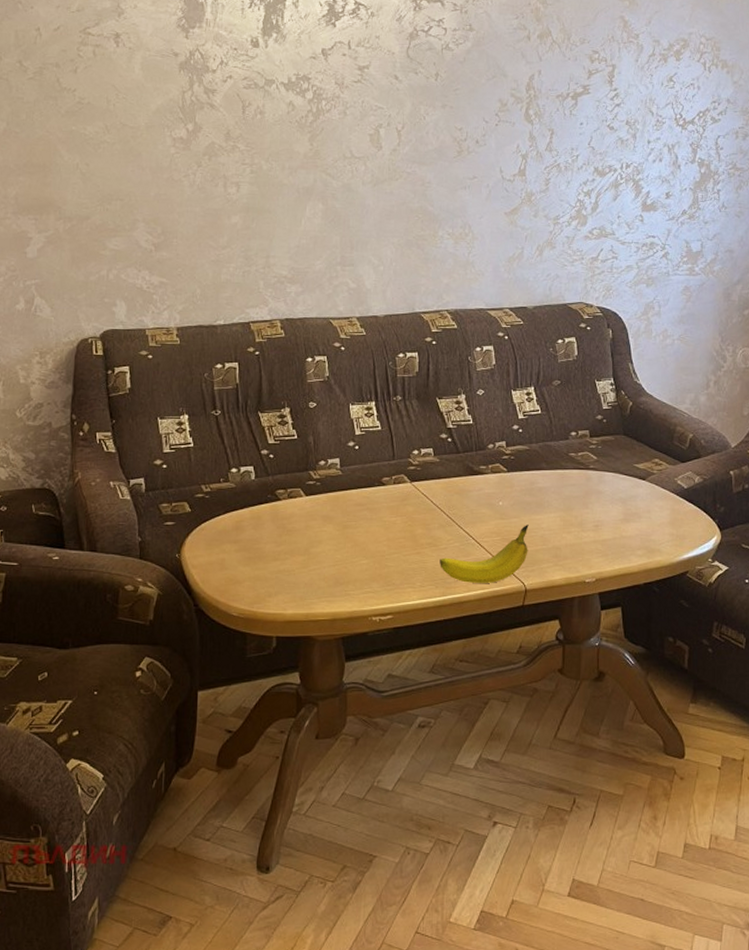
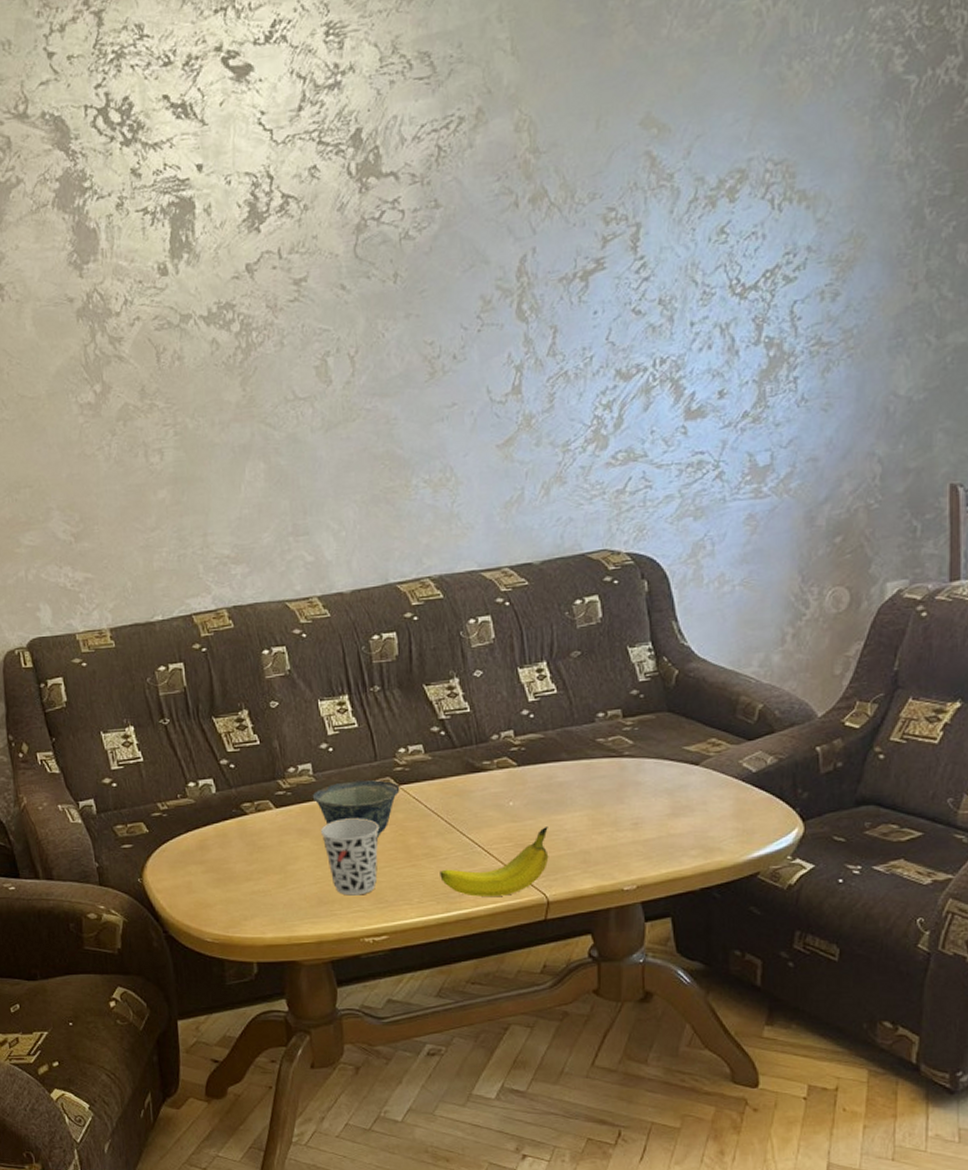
bowl: none [338,476,412,527] -> present [312,780,400,837]
cup: none [343,508,393,578] -> present [321,818,380,896]

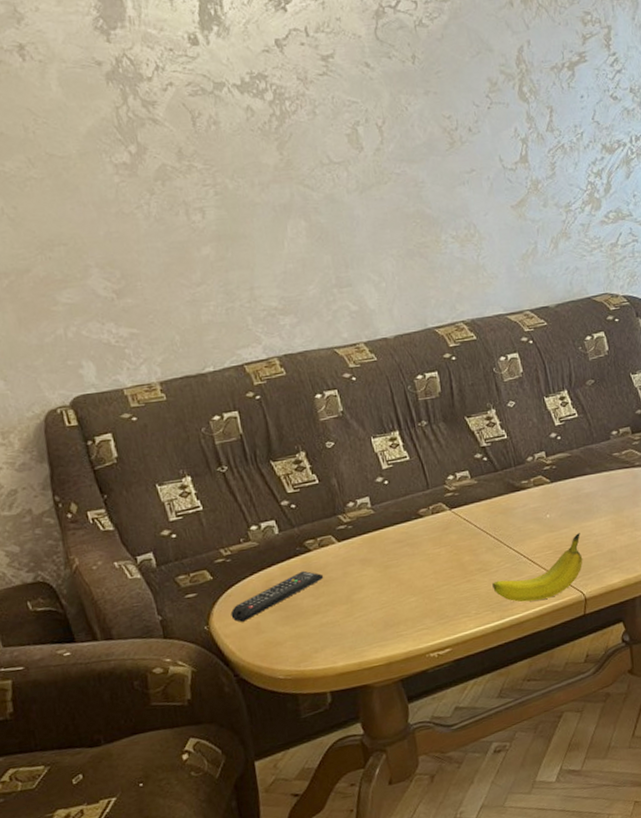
remote control: none [163,834,259,879] -> present [230,570,324,622]
bowl: present [312,780,400,837] -> none [372,506,452,559]
cup: present [321,818,380,896] -> none [382,542,438,616]

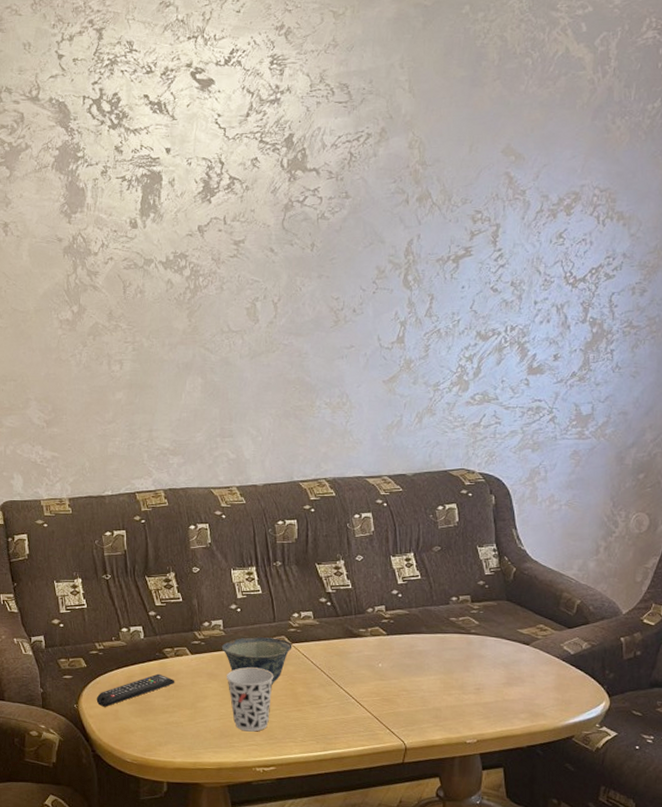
bowl: none [372,506,452,559] -> present [221,637,292,685]
cup: none [382,542,438,616] -> present [227,667,274,732]
fruit: present [492,533,583,603] -> none [320,686,409,741]

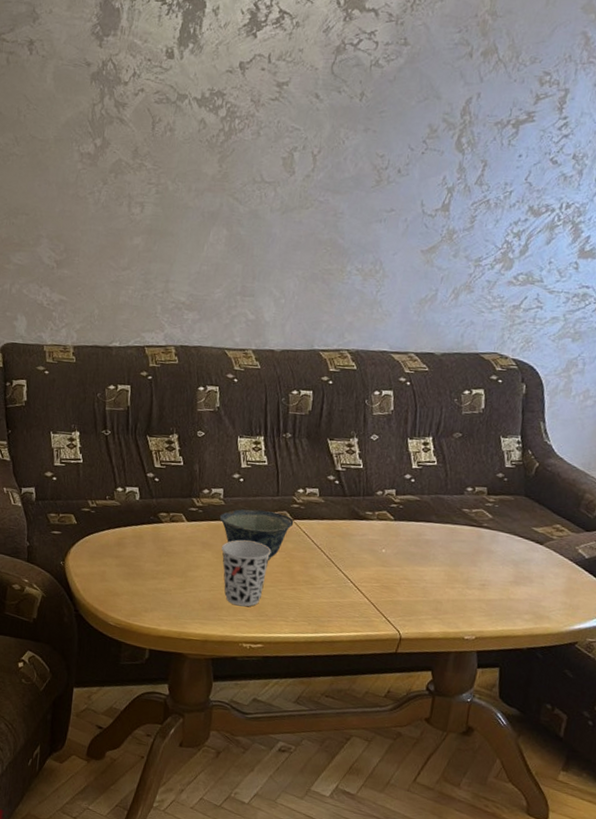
remote control: present [96,673,175,707] -> none [84,537,168,567]

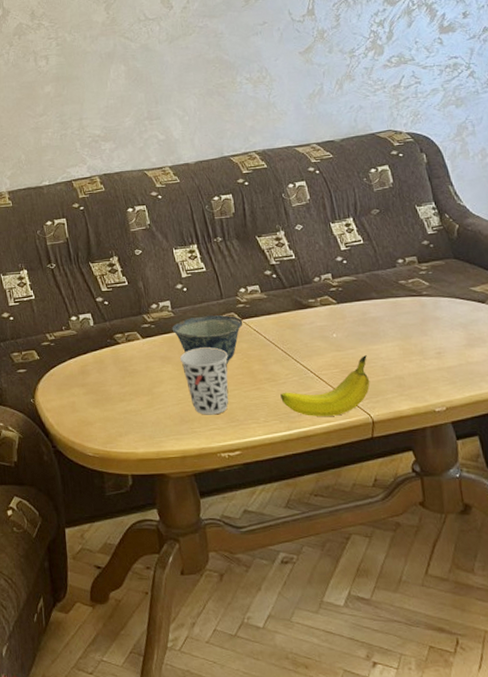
fruit: none [314,575,411,627] -> present [280,355,370,416]

